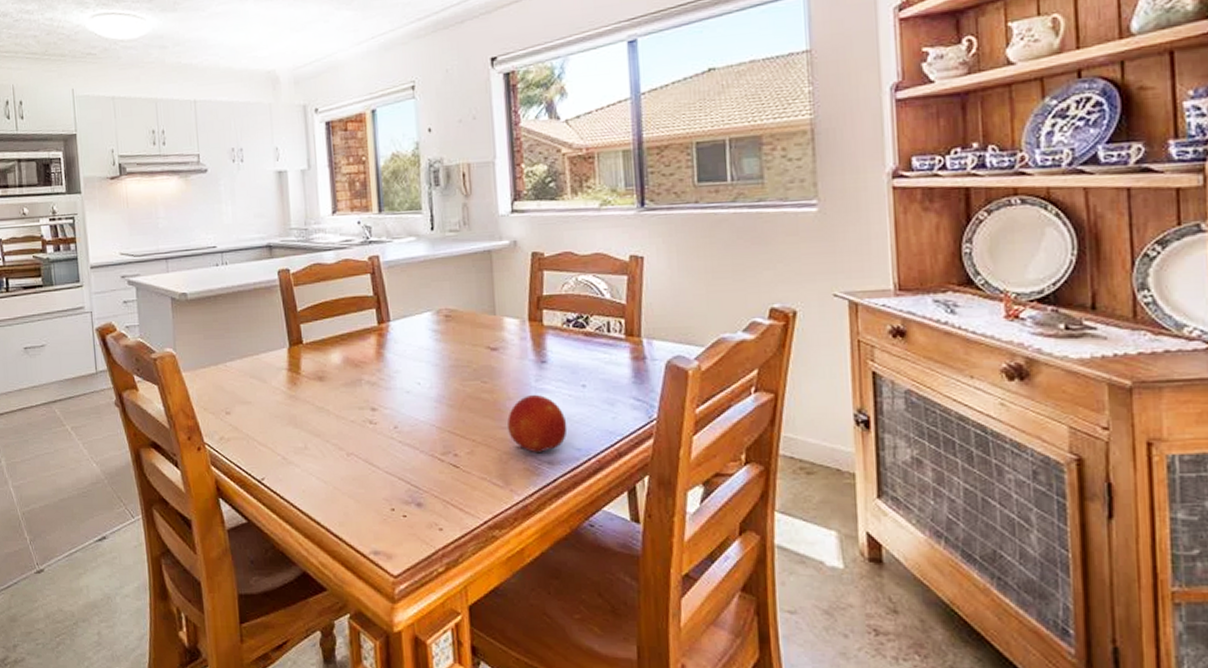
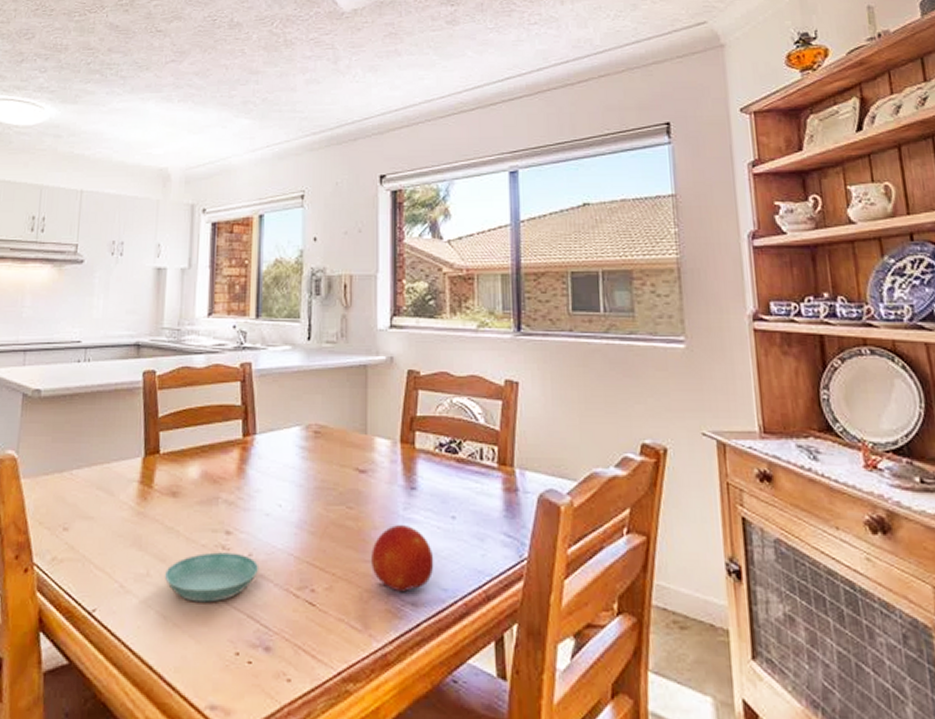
saucer: none [321,426,405,469] -> present [165,552,260,603]

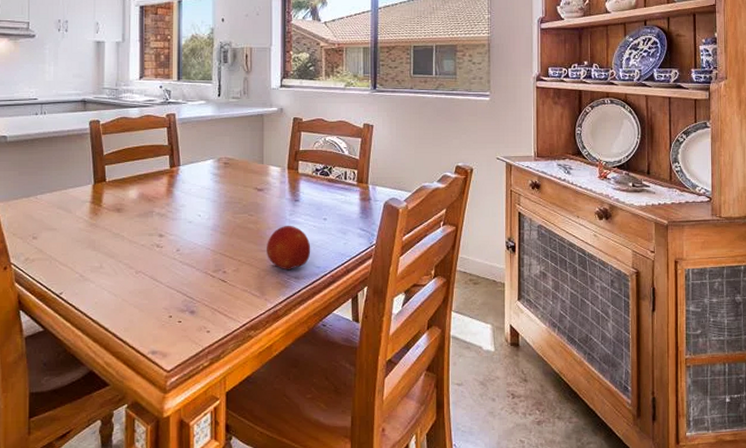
saucer: present [165,552,260,603] -> none [115,249,185,284]

